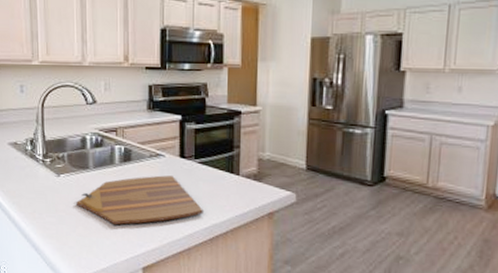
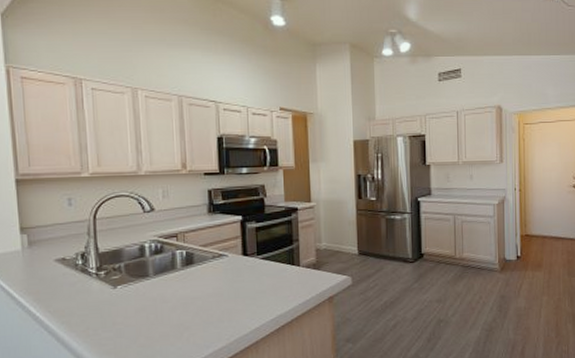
cutting board: present [75,175,203,225] -> none [135,274,268,329]

